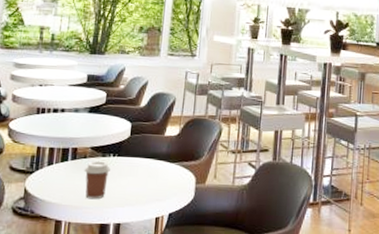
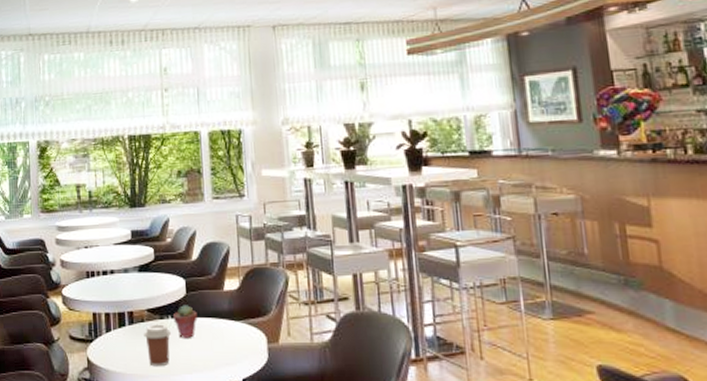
potted succulent: none [114,145,138,175] -> present [172,305,197,338]

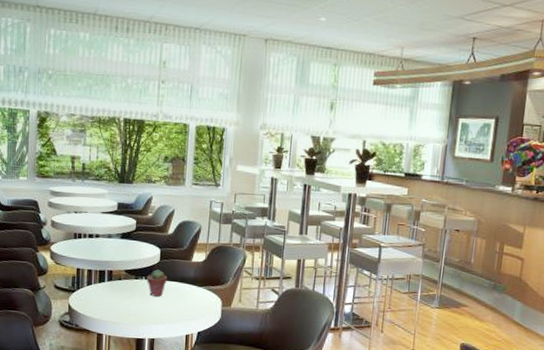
coffee cup: present [144,324,171,367] -> none [120,282,143,317]

